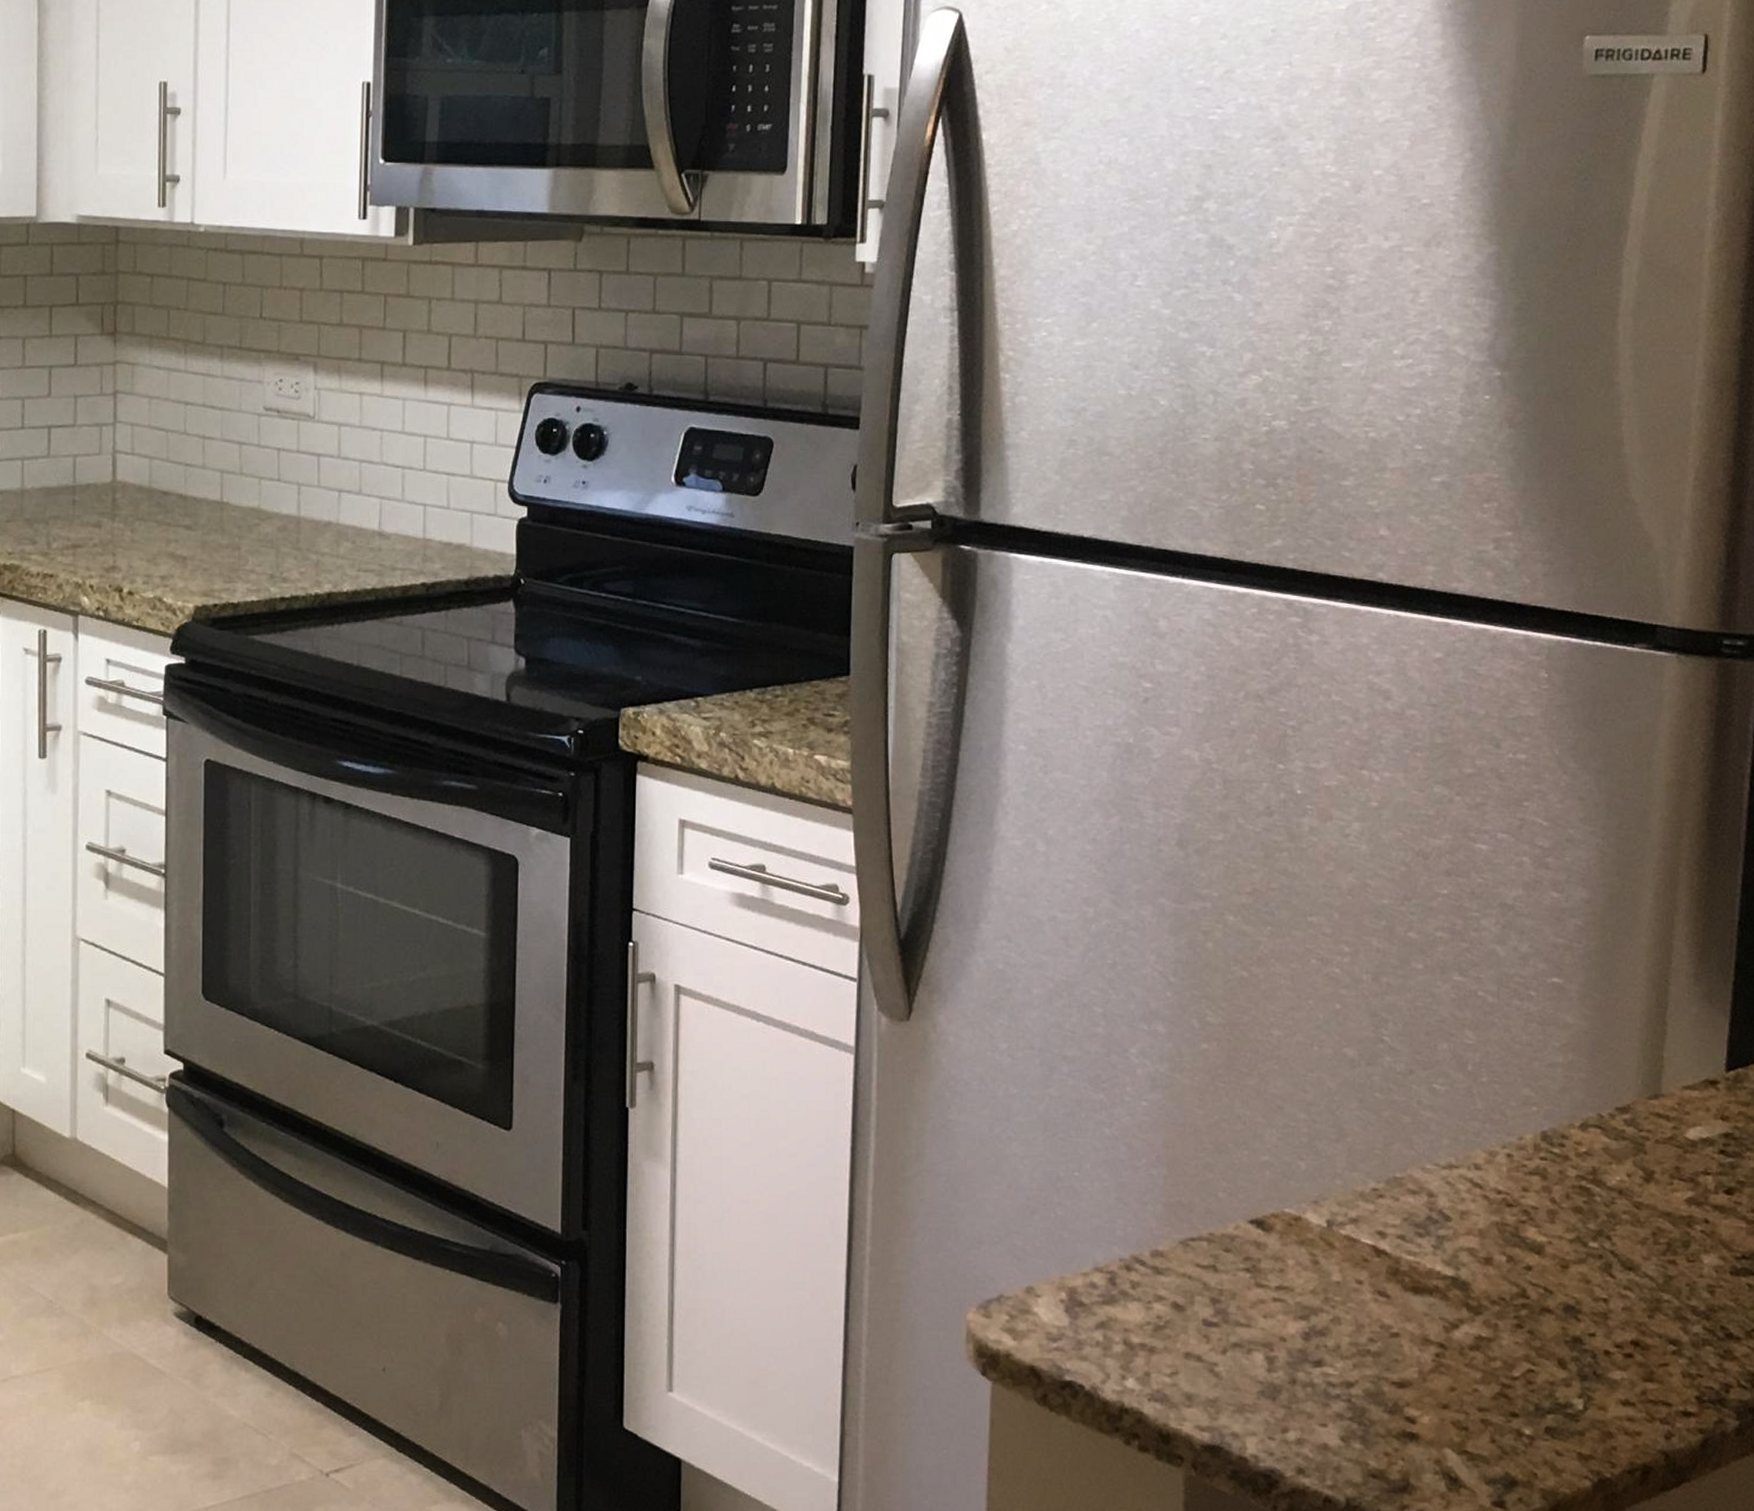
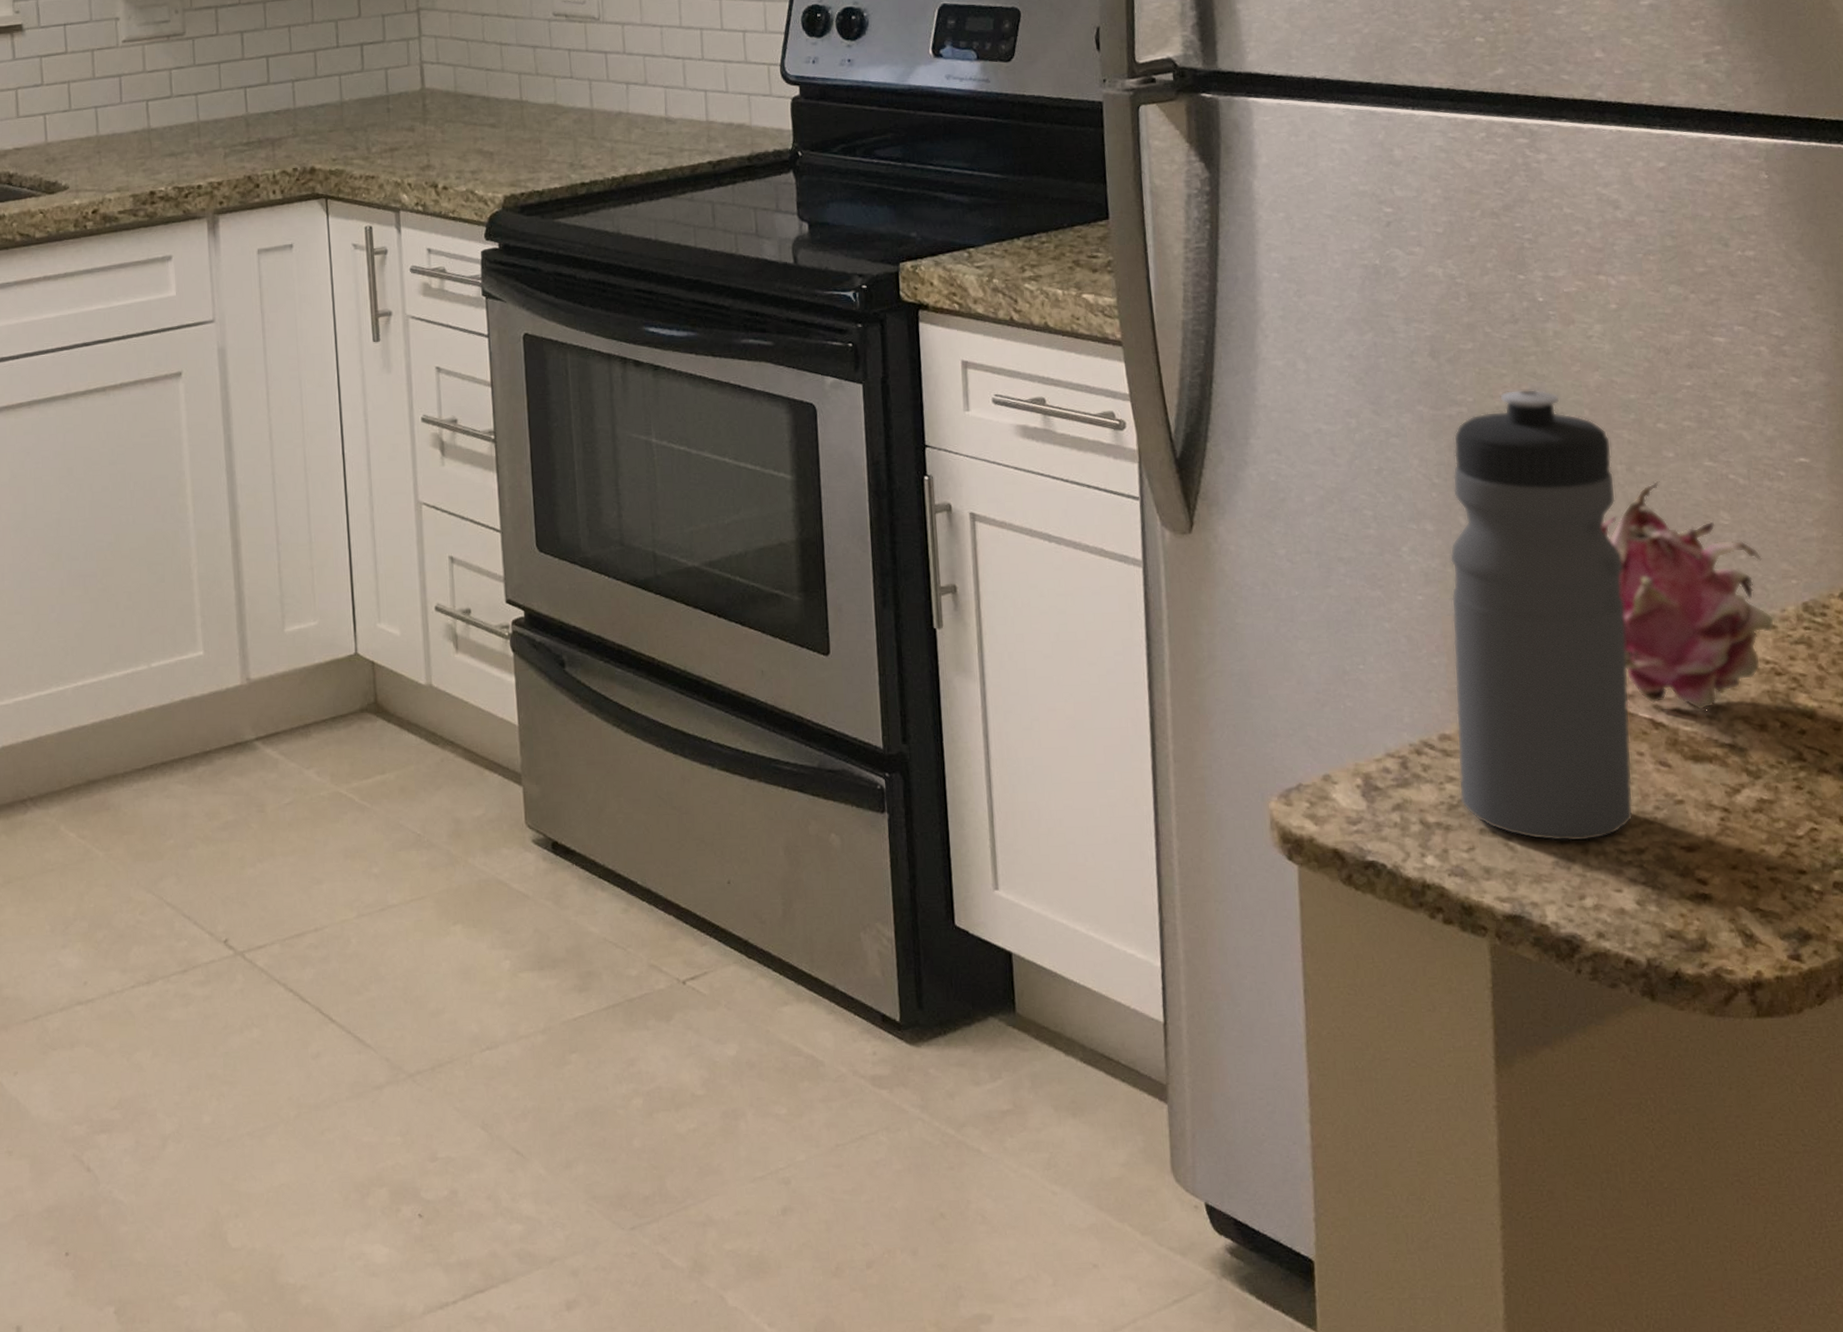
water bottle: none [1167,887,1359,1371] -> present [1449,389,1634,842]
fruit: none [1340,994,1511,1239] -> present [1601,481,1775,710]

